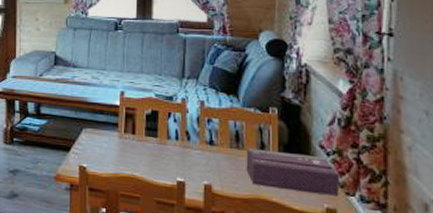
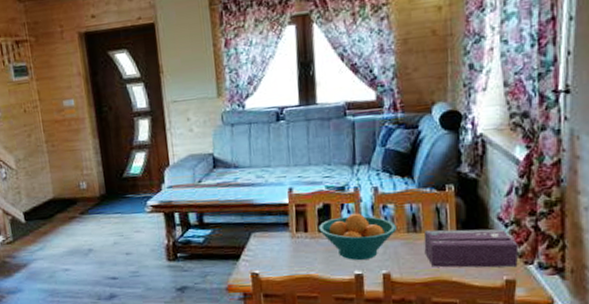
fruit bowl: none [146,122,220,168] -> present [319,213,397,260]

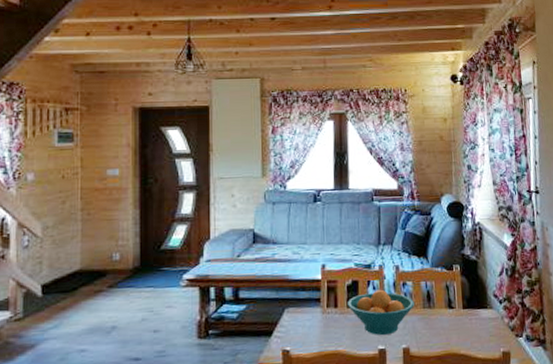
tissue box: present [423,229,519,268] -> none [436,305,511,341]

